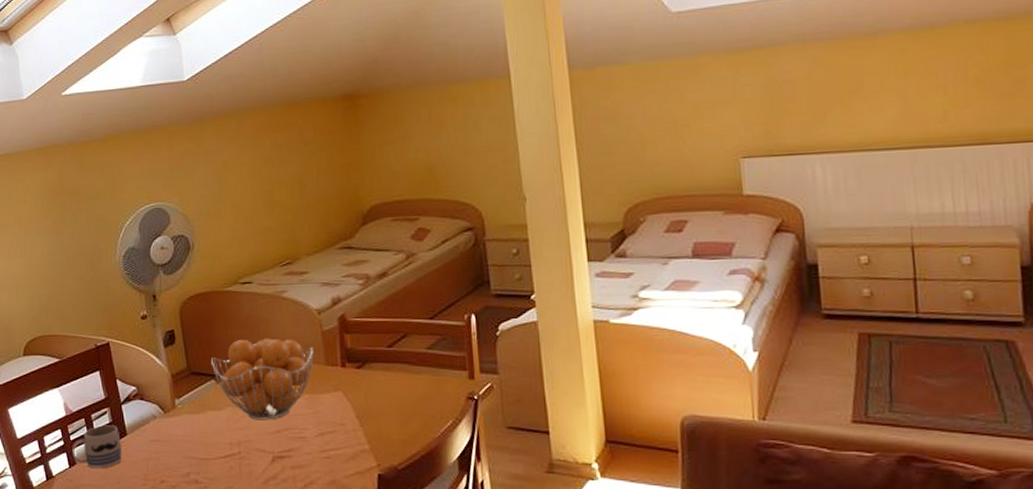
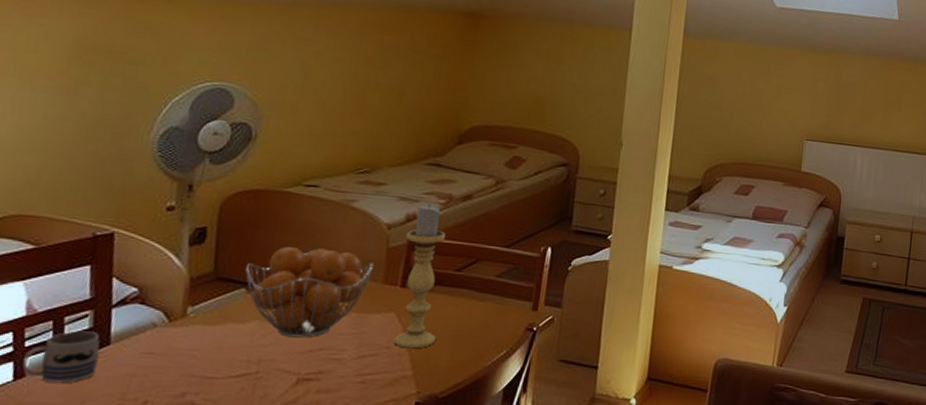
candle holder: none [335,286,384,424] -> present [393,204,446,349]

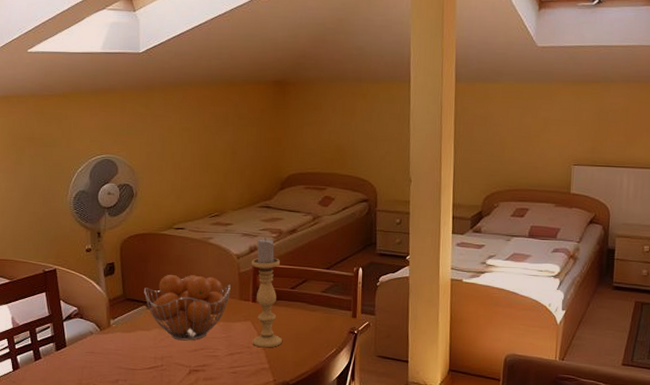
mug: present [22,330,100,384] -> none [17,337,61,373]

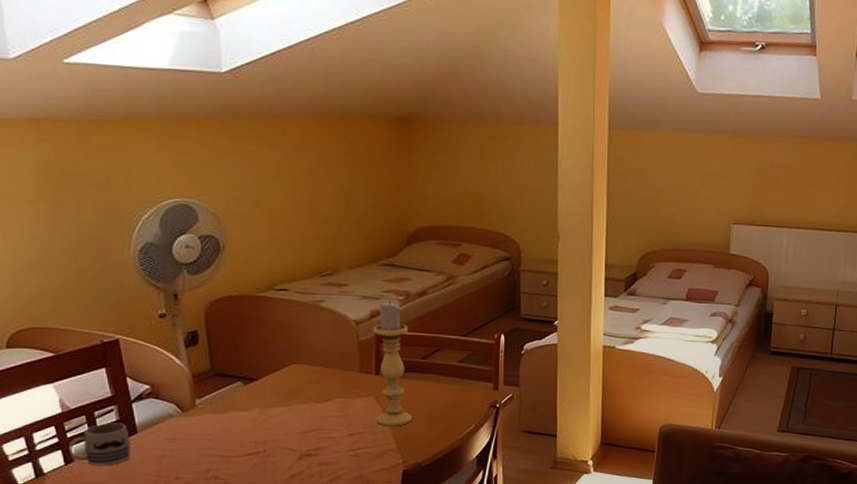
mug: none [17,337,61,373] -> present [69,423,130,466]
fruit basket: present [143,275,231,341] -> none [237,344,348,421]

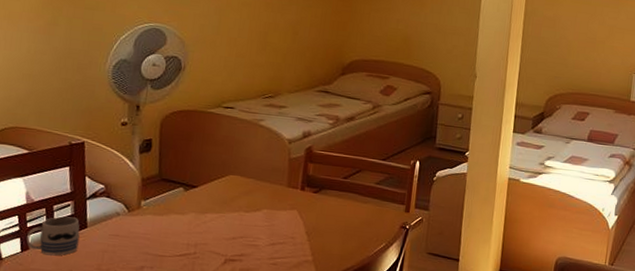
candle holder: present [373,301,413,427] -> none [296,123,334,240]

